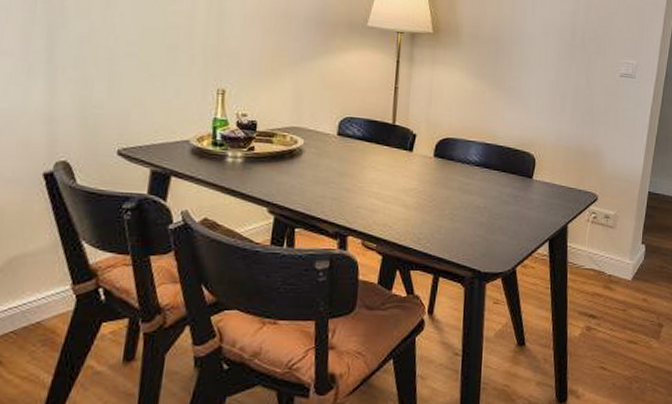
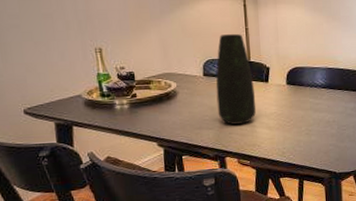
vase: none [347,91,395,198] -> present [216,34,256,125]

